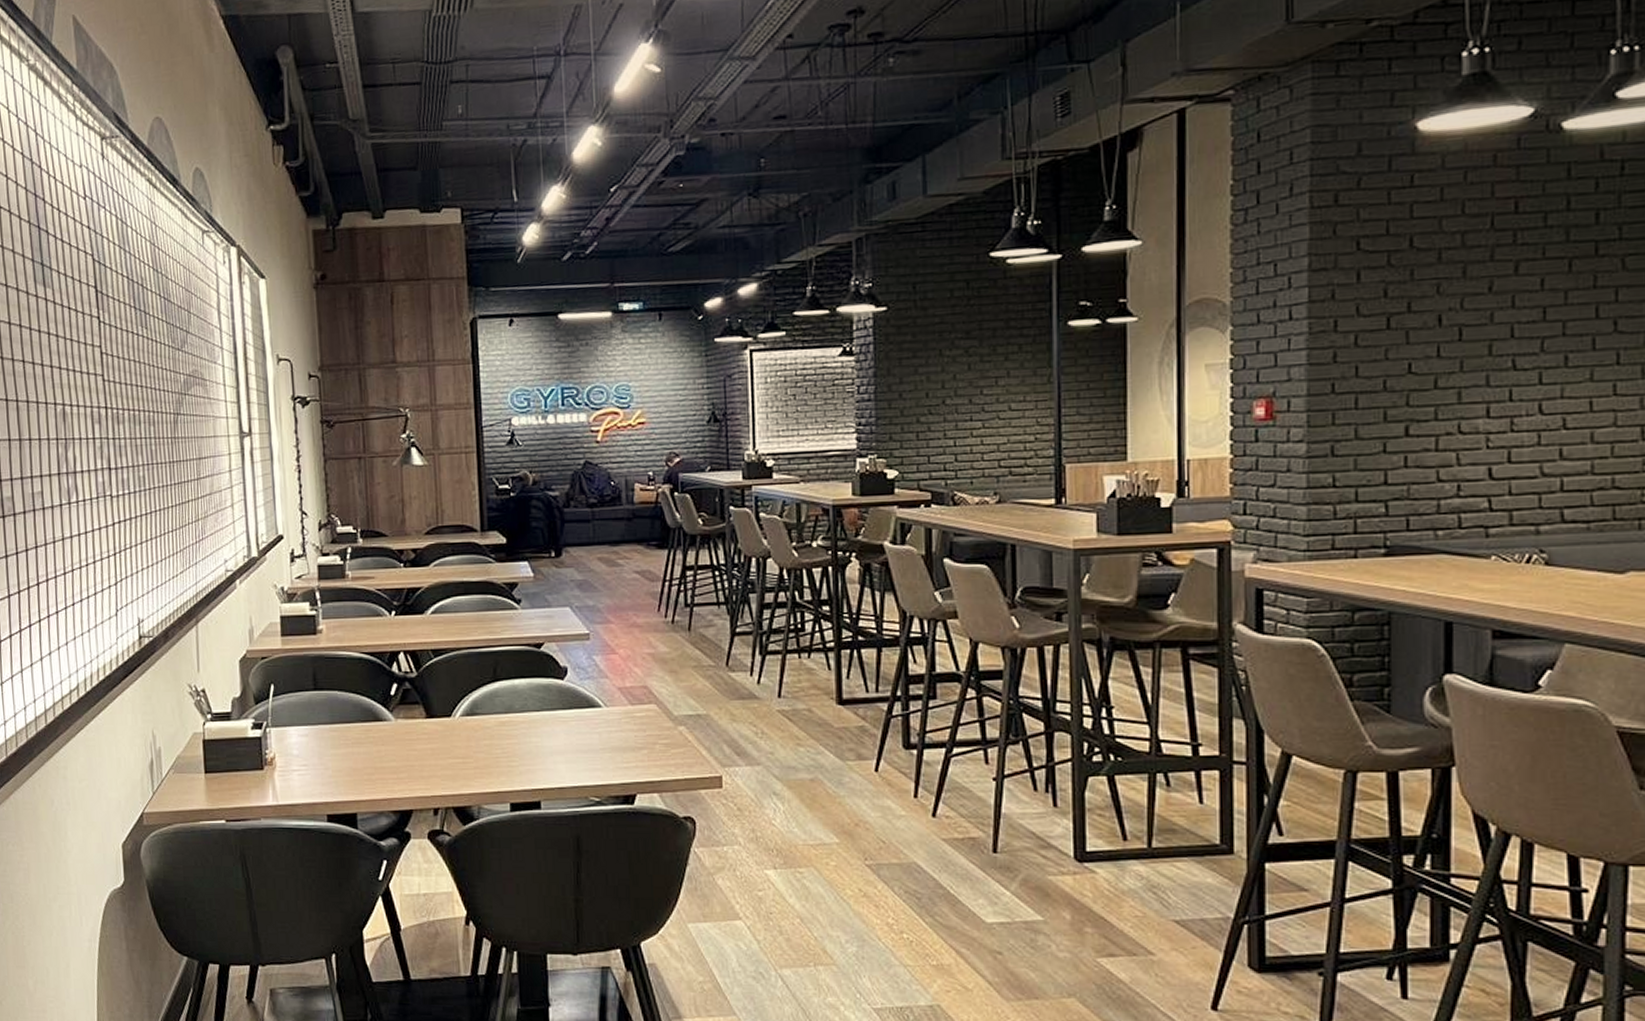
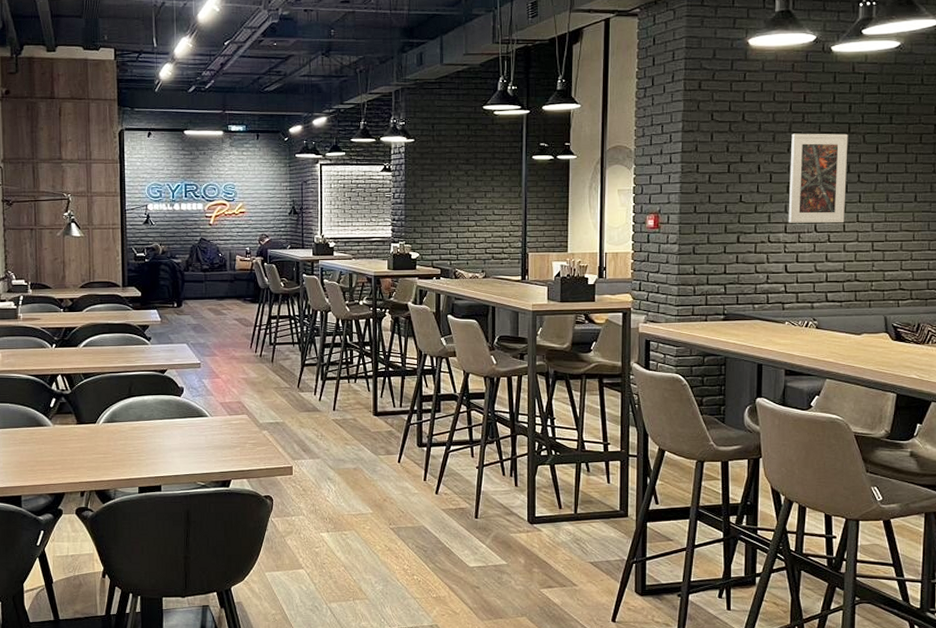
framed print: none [1492,257,1595,402] -> present [788,133,848,223]

